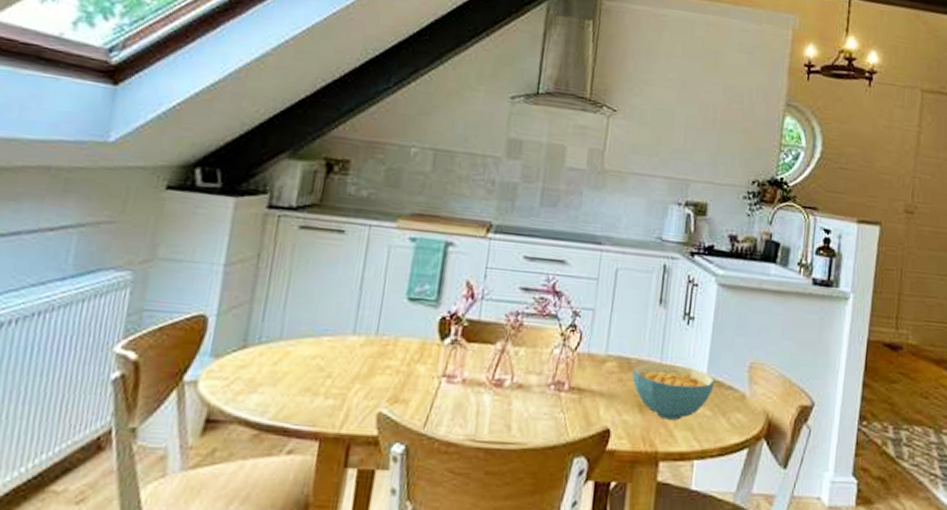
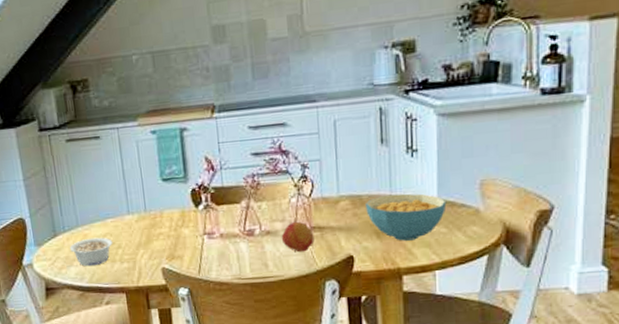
legume: none [259,357,323,397] -> present [70,237,113,267]
fruit: none [533,377,572,417] -> present [281,221,315,253]

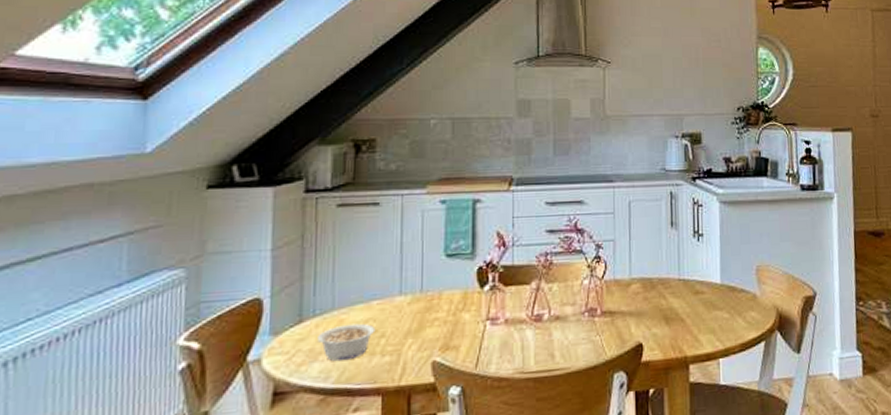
fruit: present [281,221,315,253] -> none [570,305,605,341]
cereal bowl: present [366,193,447,241] -> none [656,277,729,327]

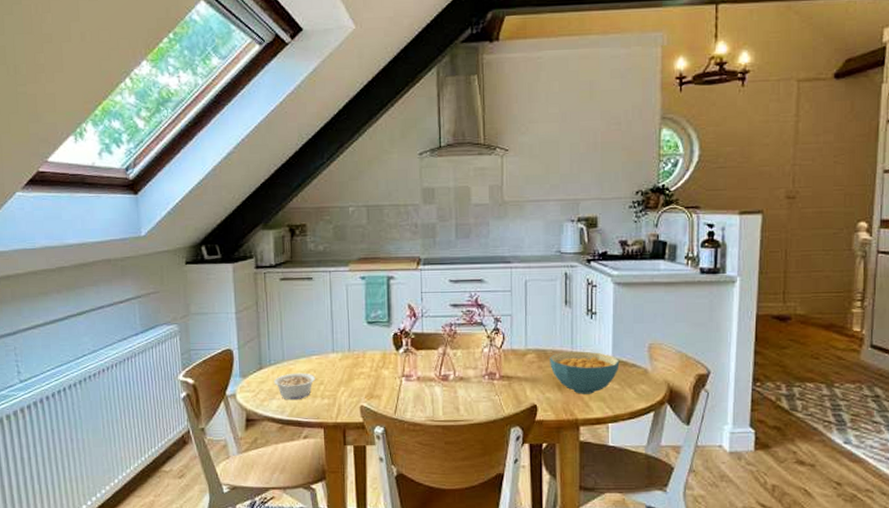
cereal bowl: none [656,277,729,327] -> present [550,351,620,394]

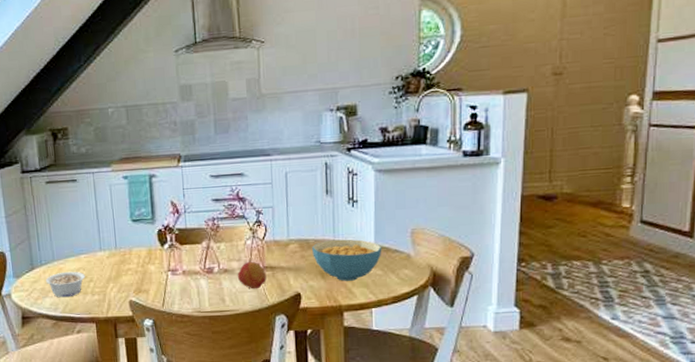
fruit: none [473,370,503,399] -> present [237,261,267,289]

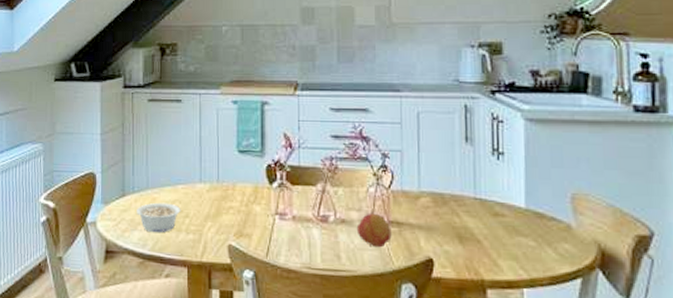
cereal bowl: present [312,239,382,281] -> none [448,196,535,250]

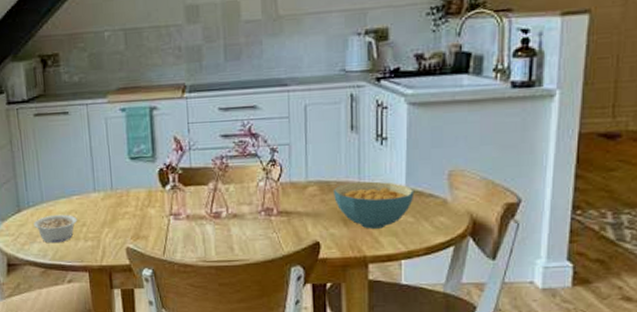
fruit: present [356,212,392,248] -> none [248,205,281,237]
cereal bowl: none [448,196,535,250] -> present [334,181,415,229]

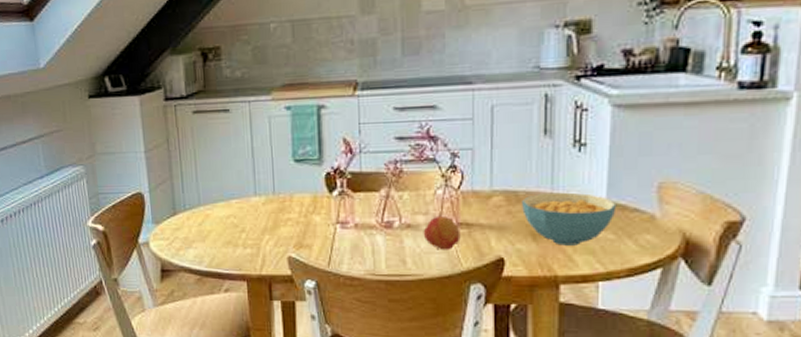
legume: present [34,214,78,244] -> none [190,218,237,250]
fruit: none [248,205,281,237] -> present [423,215,461,250]

